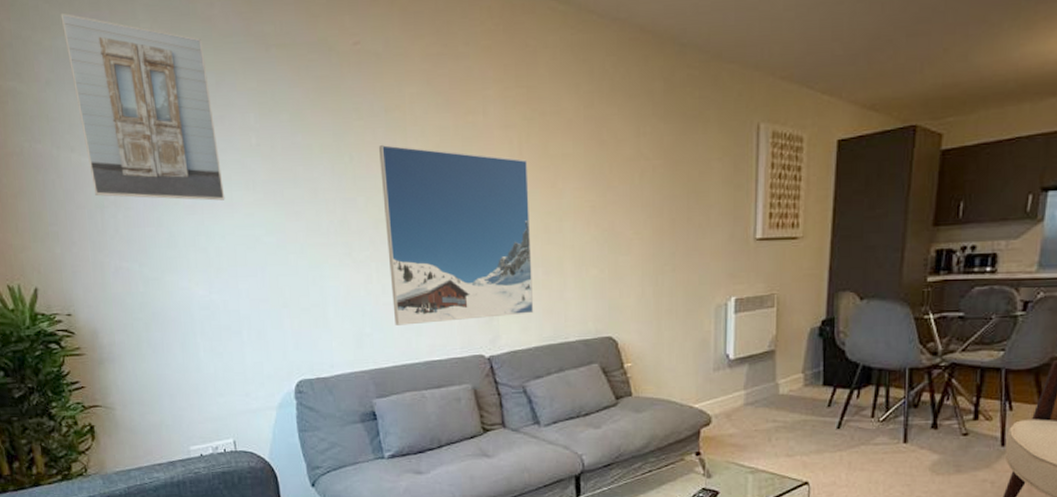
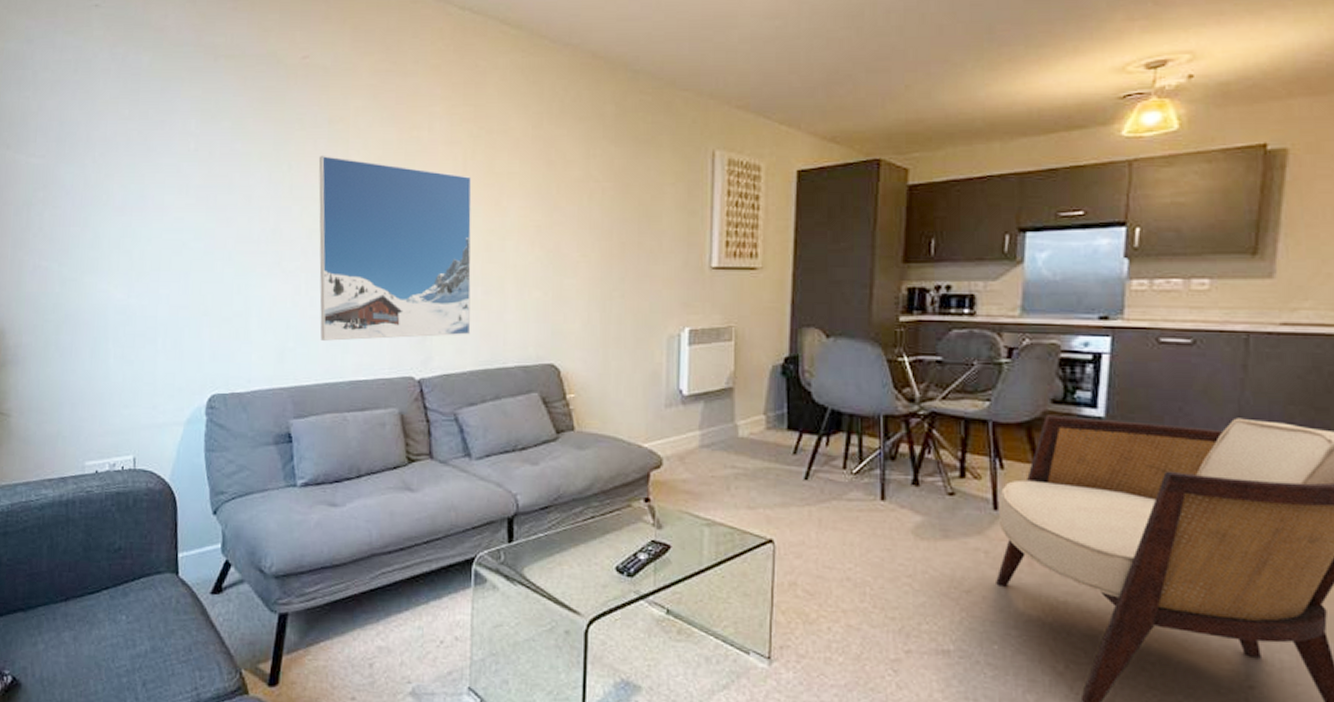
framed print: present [60,12,225,201] -> none [17,18,157,203]

